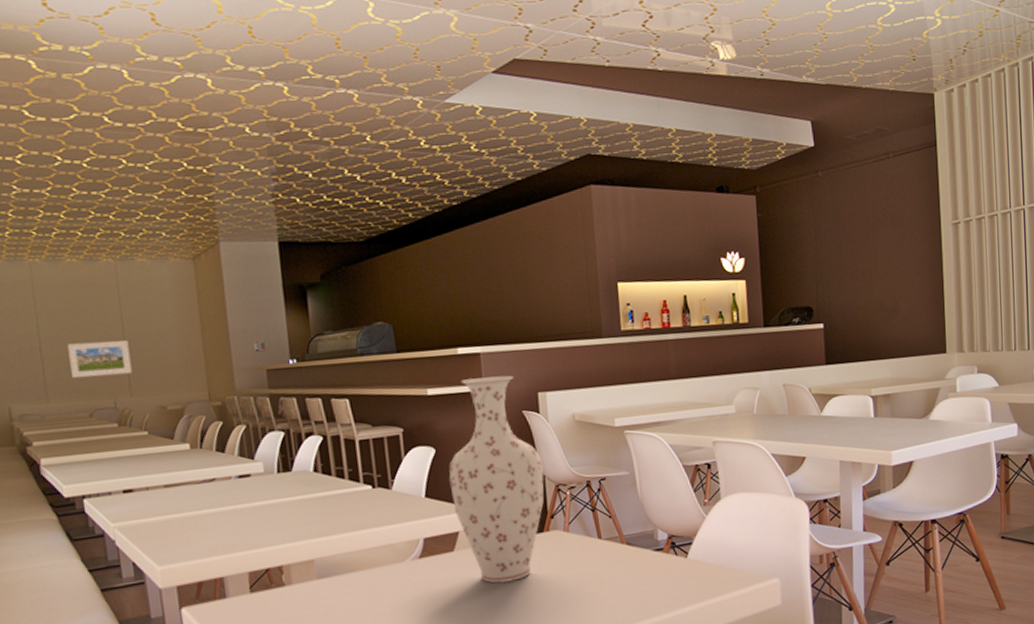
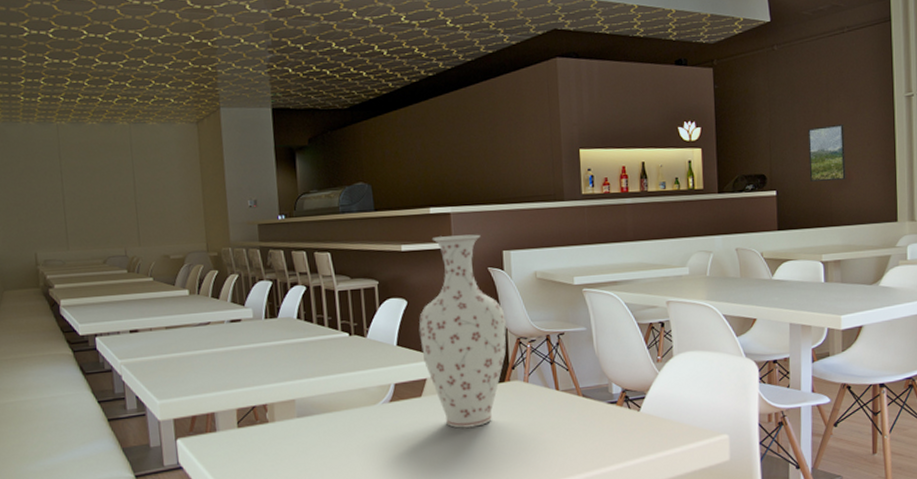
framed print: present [67,340,133,379] -> none [86,195,142,229]
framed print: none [854,252,894,313] -> present [807,123,846,182]

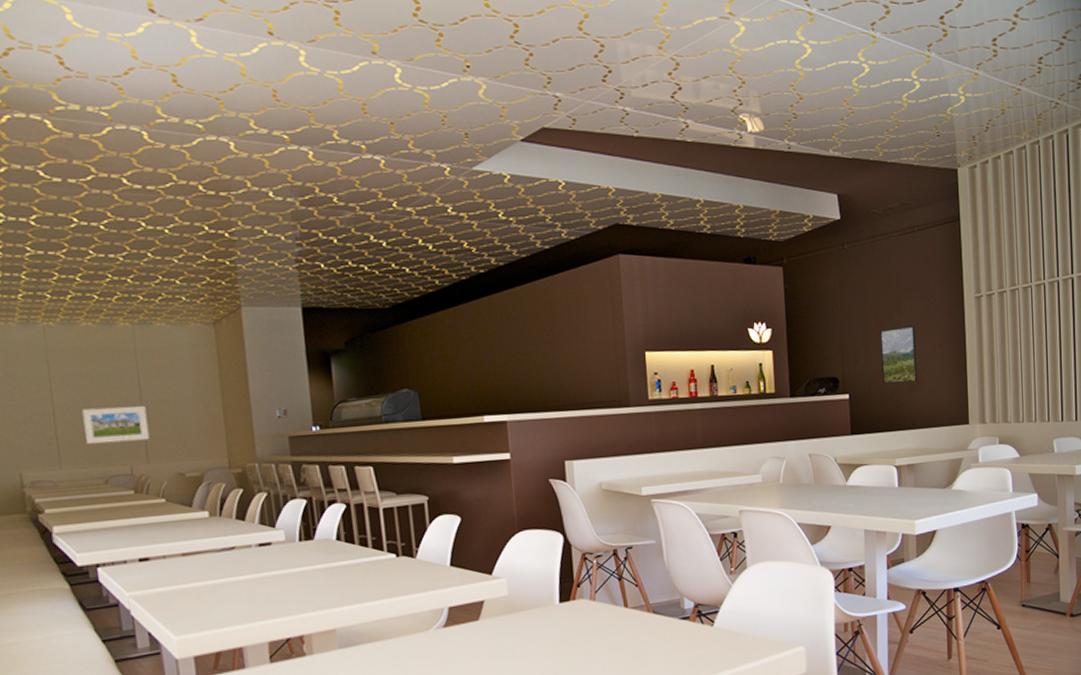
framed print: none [86,195,142,229] -> present [82,406,150,445]
vase: present [419,234,507,428] -> none [474,443,571,653]

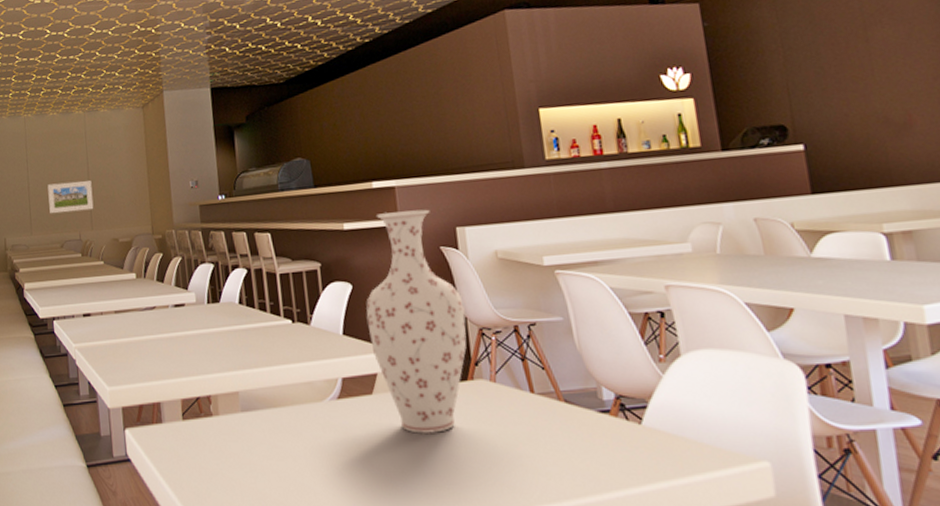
vase: none [474,443,571,653] -> present [366,209,467,434]
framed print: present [879,324,918,384] -> none [839,54,906,131]

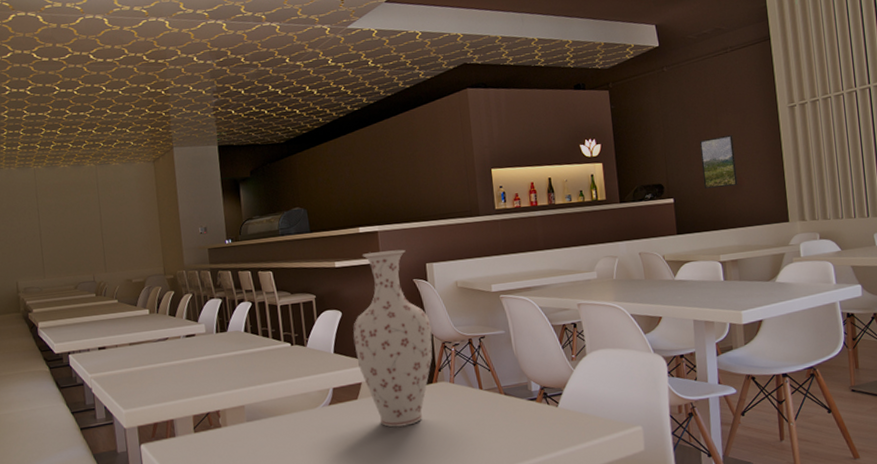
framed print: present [47,181,94,214] -> none [60,228,107,259]
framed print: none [839,54,906,131] -> present [699,134,738,189]

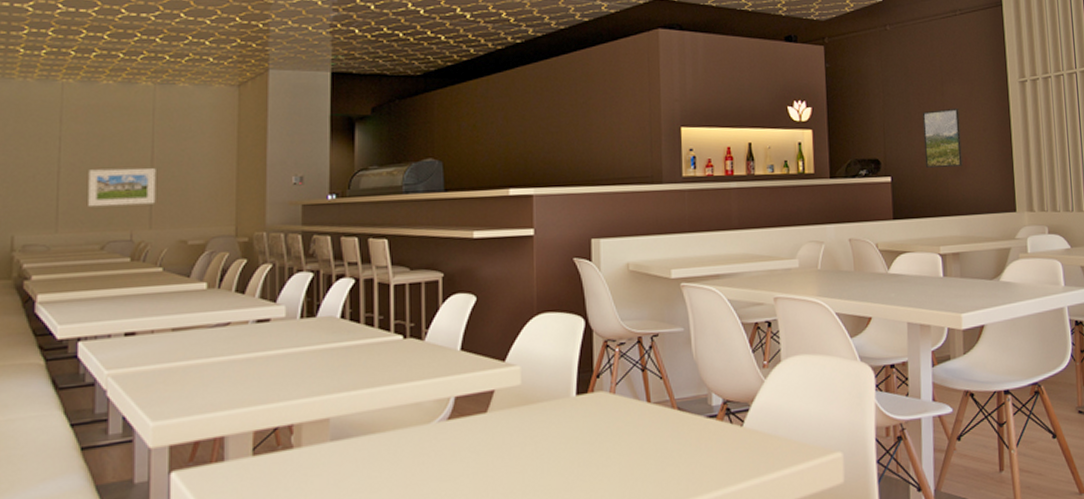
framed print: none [60,228,107,259] -> present [88,168,156,207]
vase: present [353,249,433,428] -> none [488,219,592,451]

